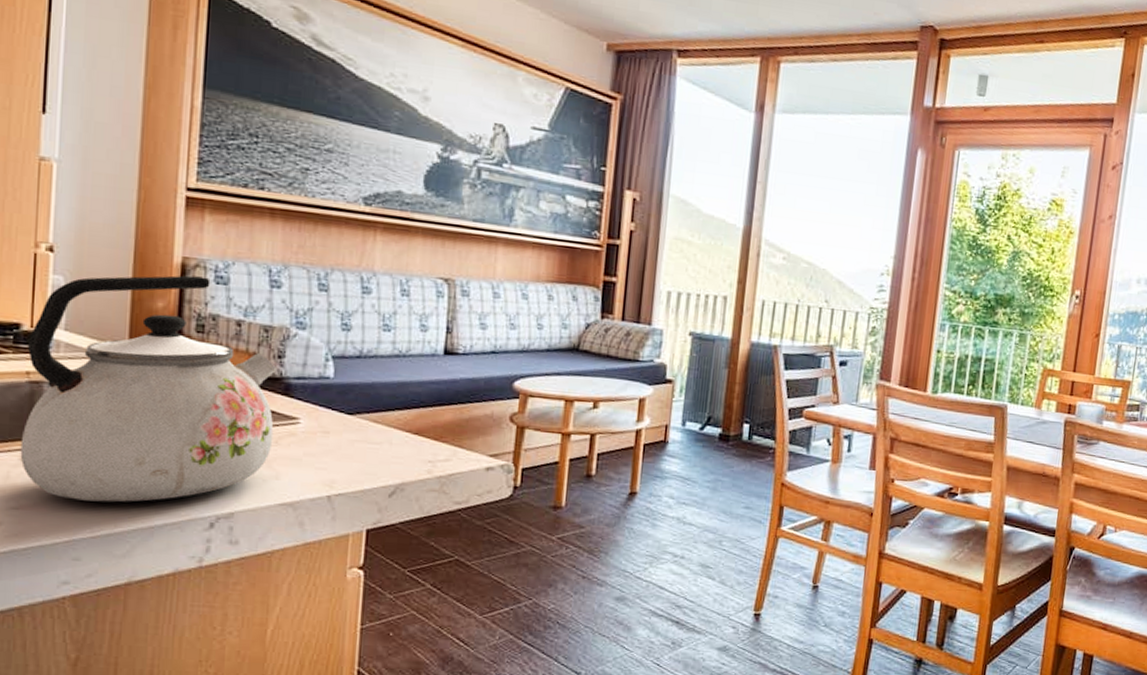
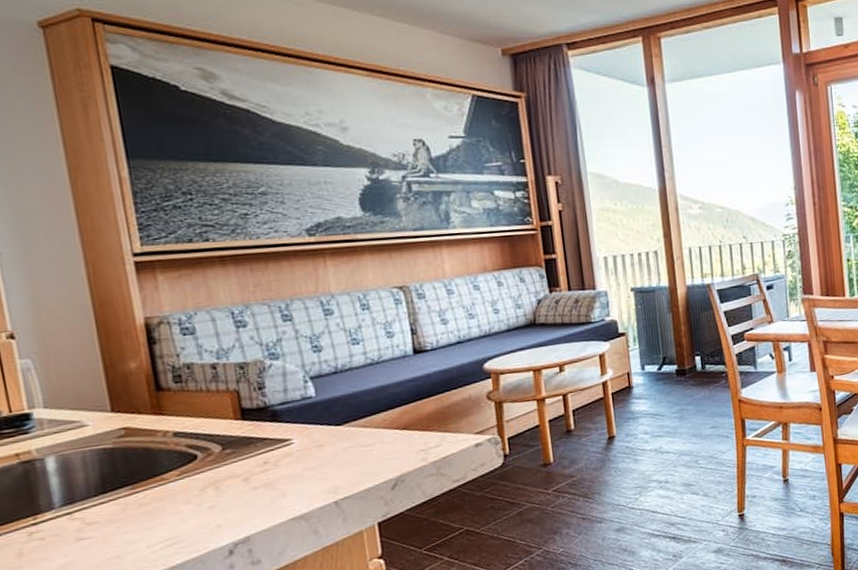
kettle: present [20,275,278,503] -> none [10,331,272,561]

